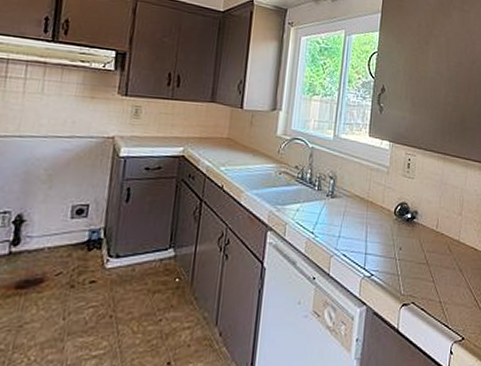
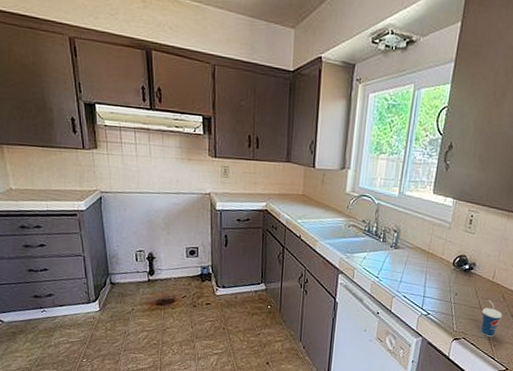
cup: none [429,253,451,298] -> present [480,300,502,337]

